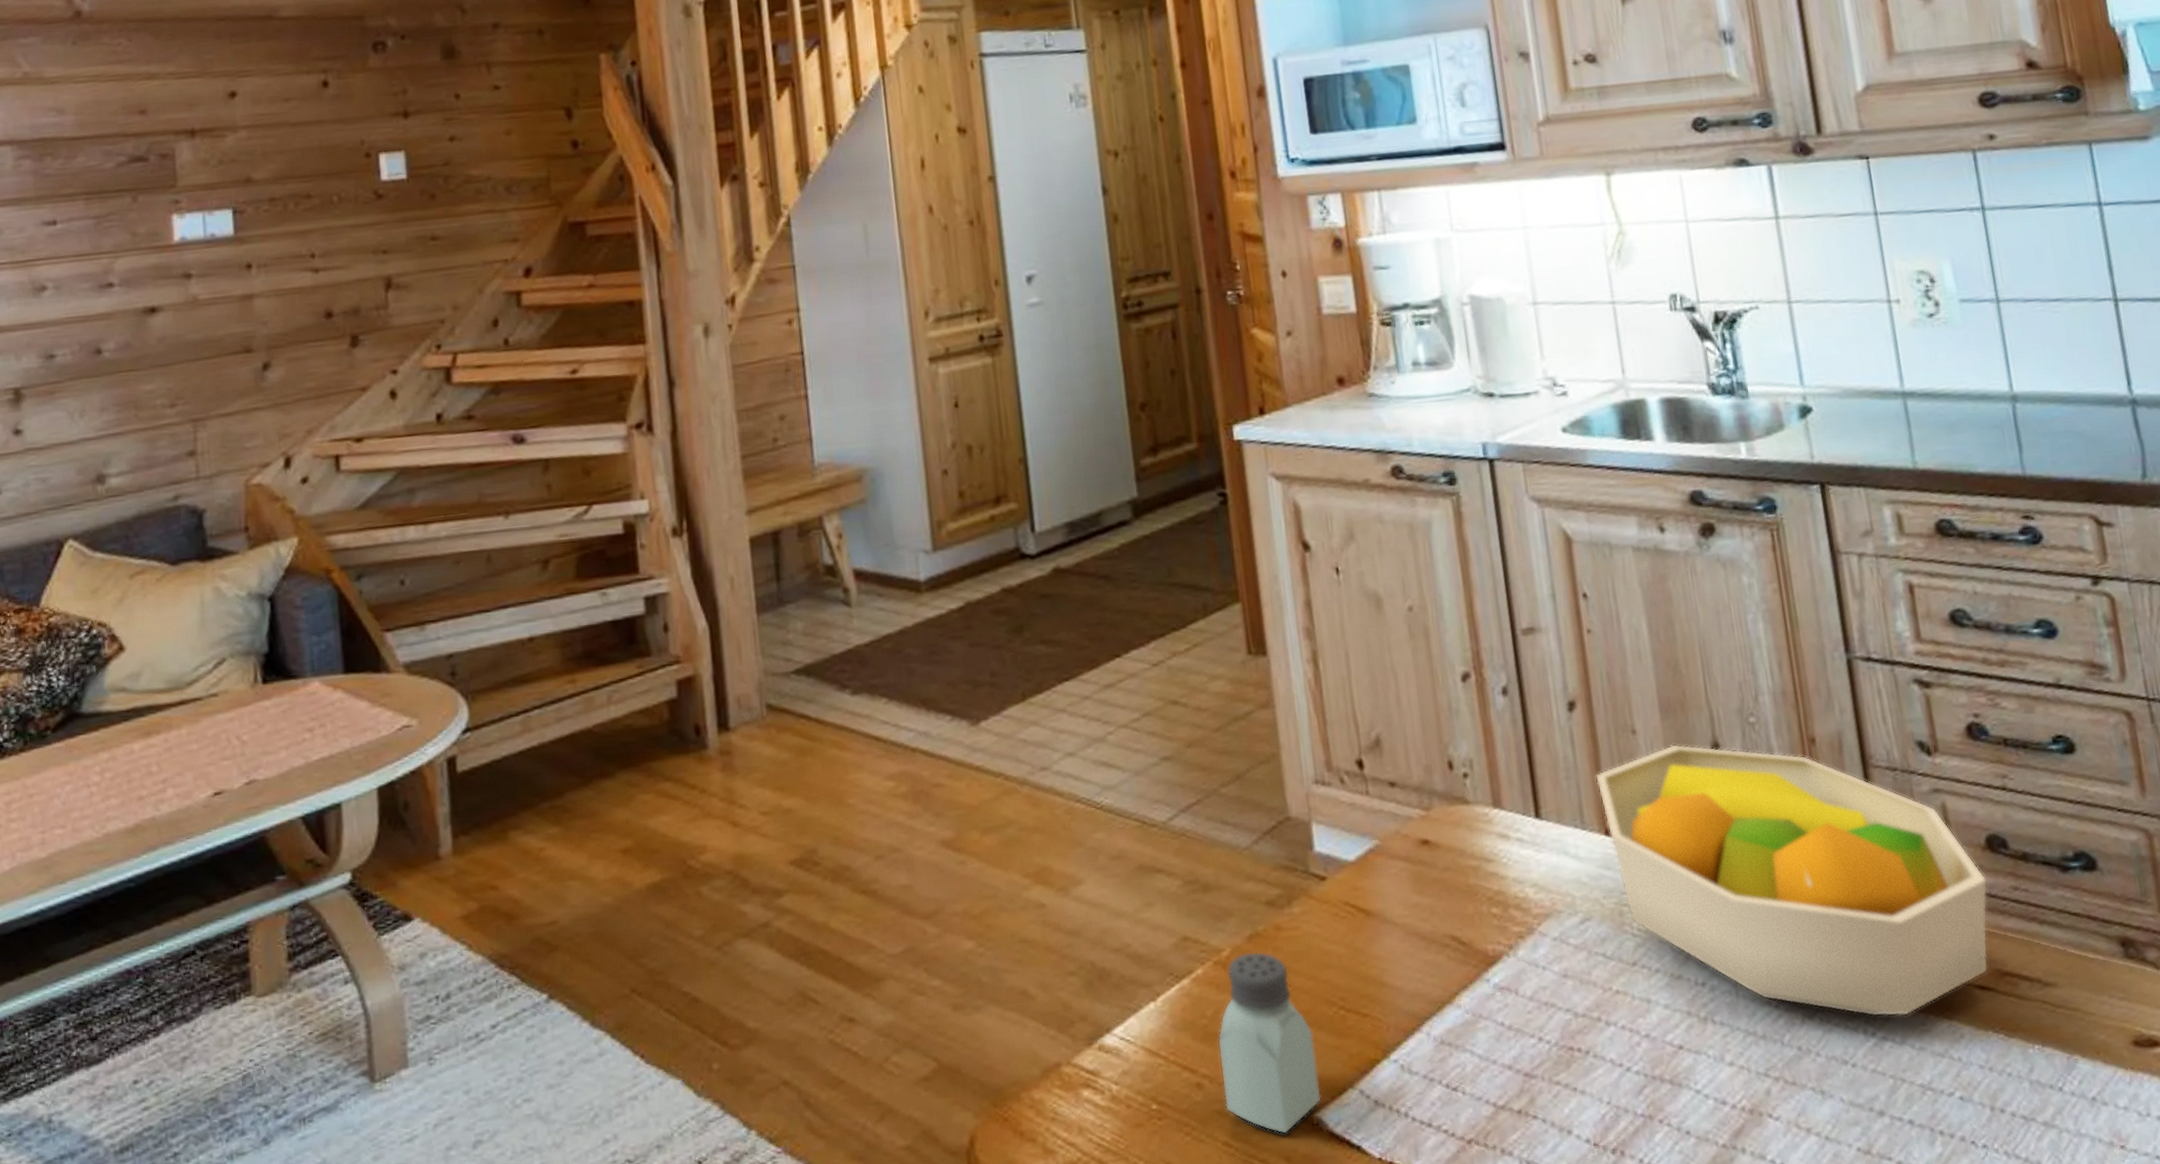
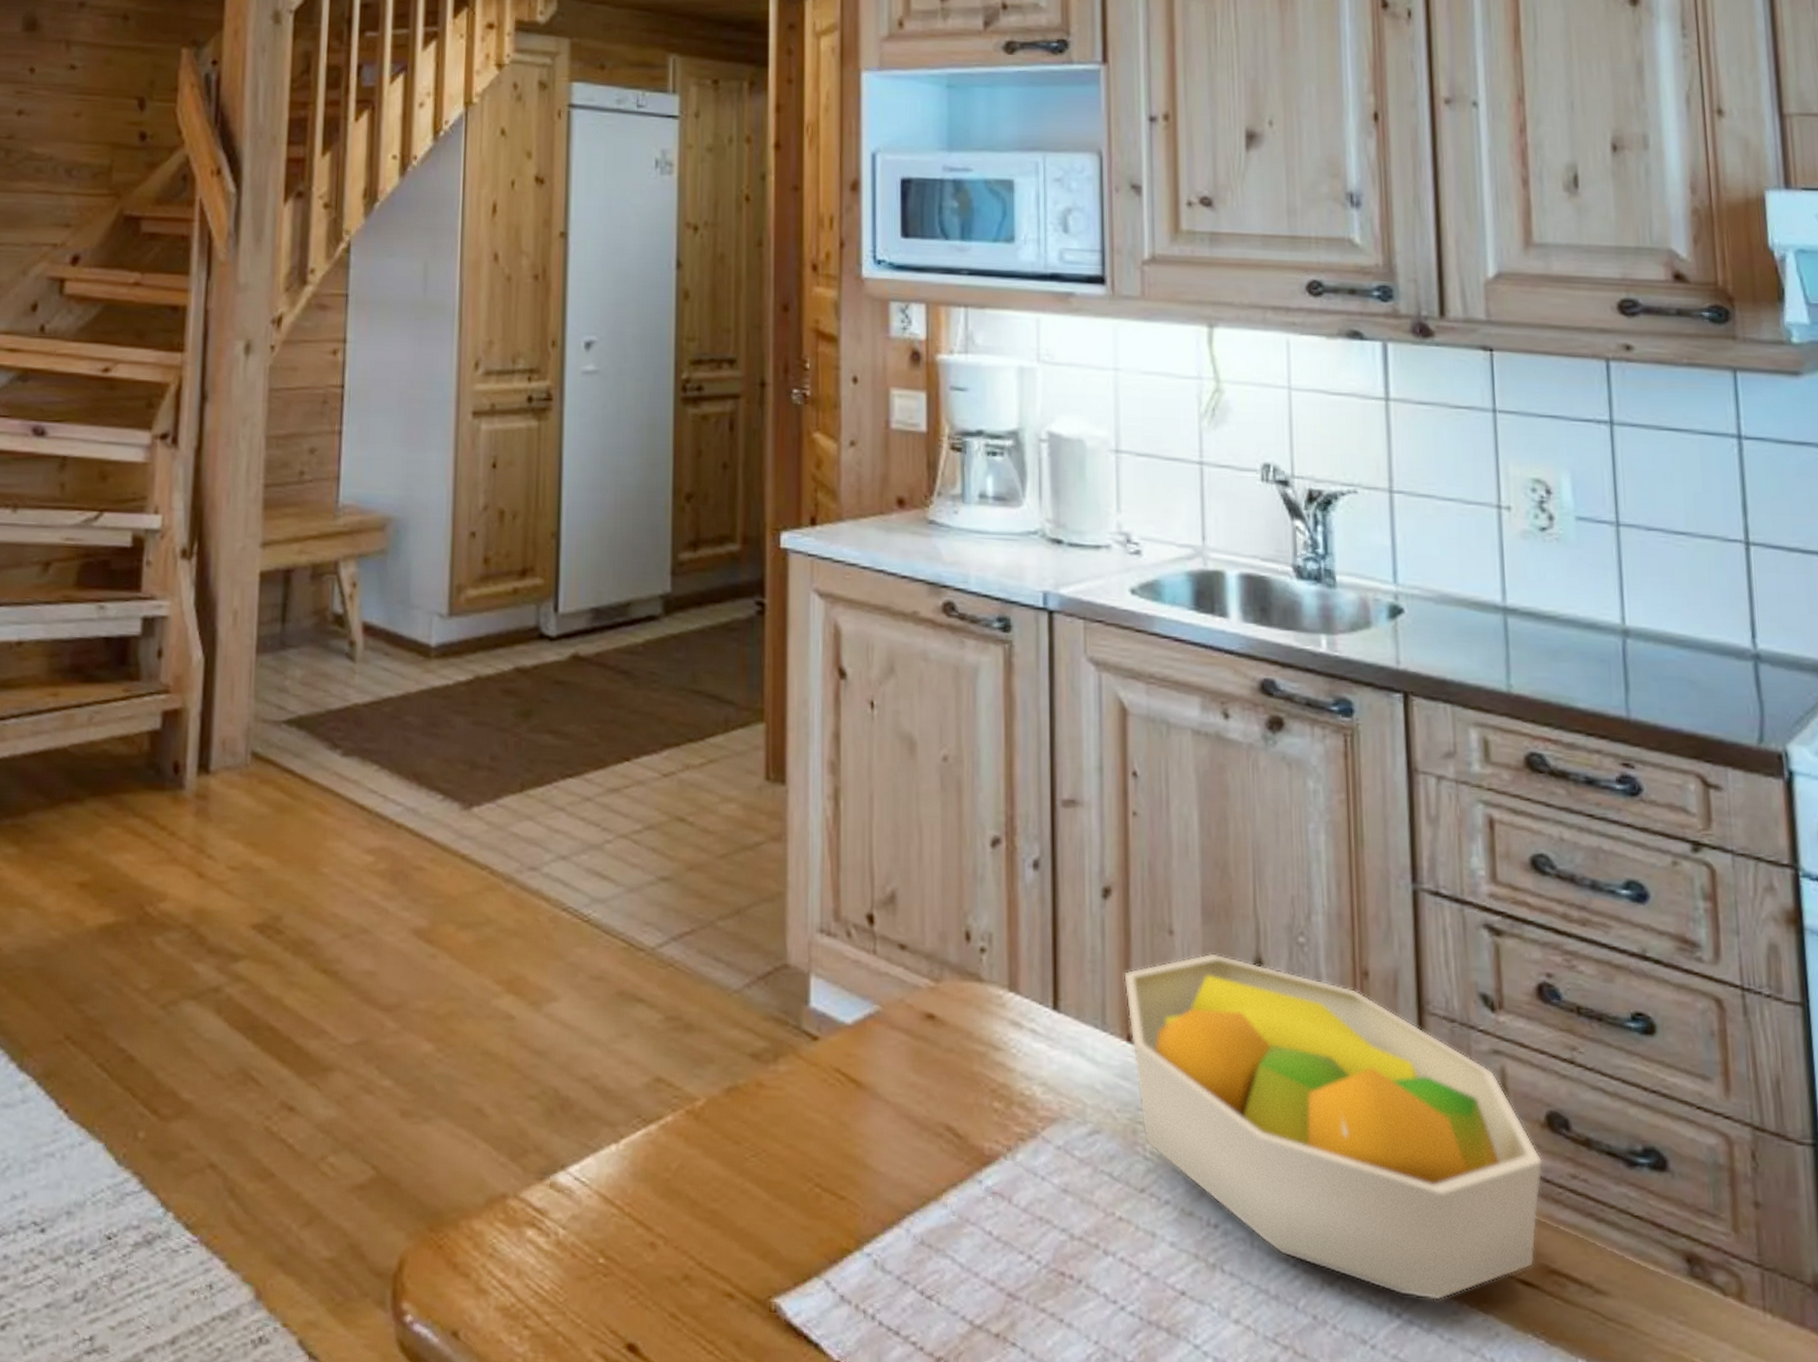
saltshaker: present [1218,951,1322,1134] -> none [678,1105,784,1316]

